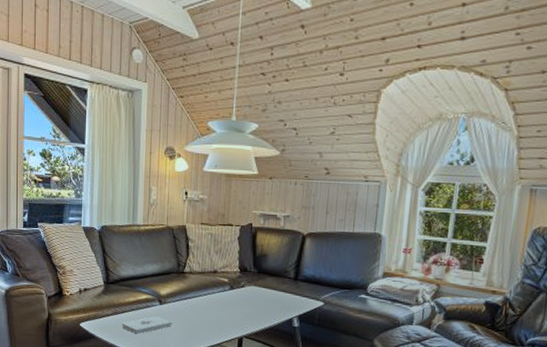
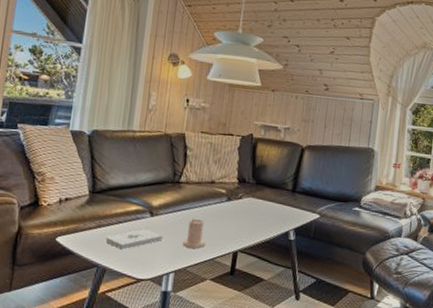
candle: none [191,306,212,334] -> present [183,218,205,249]

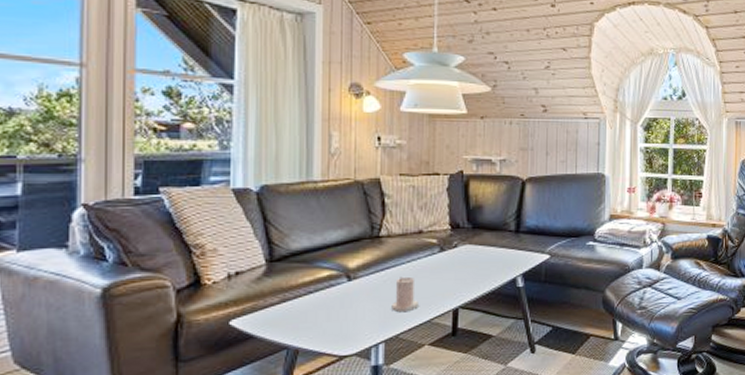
notepad: present [105,229,163,250] -> none [294,297,366,325]

